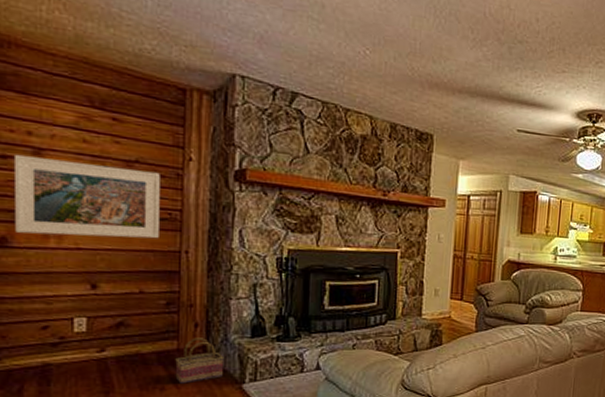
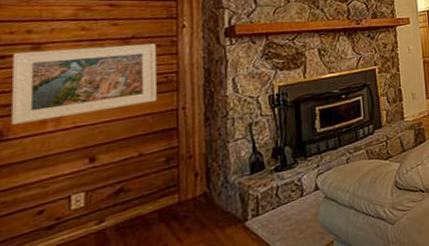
basket: present [175,337,223,384] -> none [177,185,225,237]

